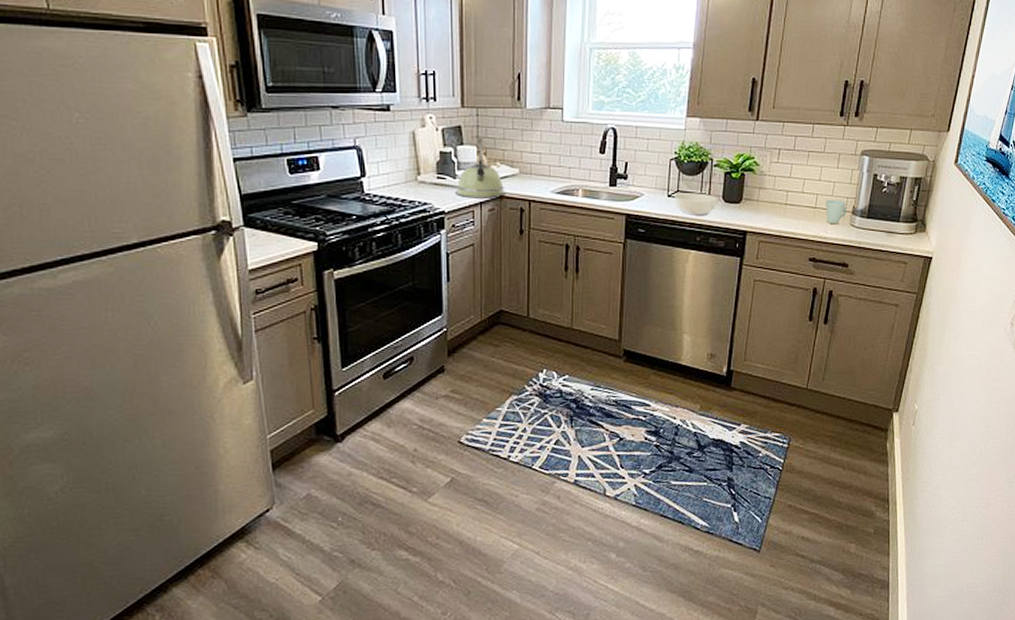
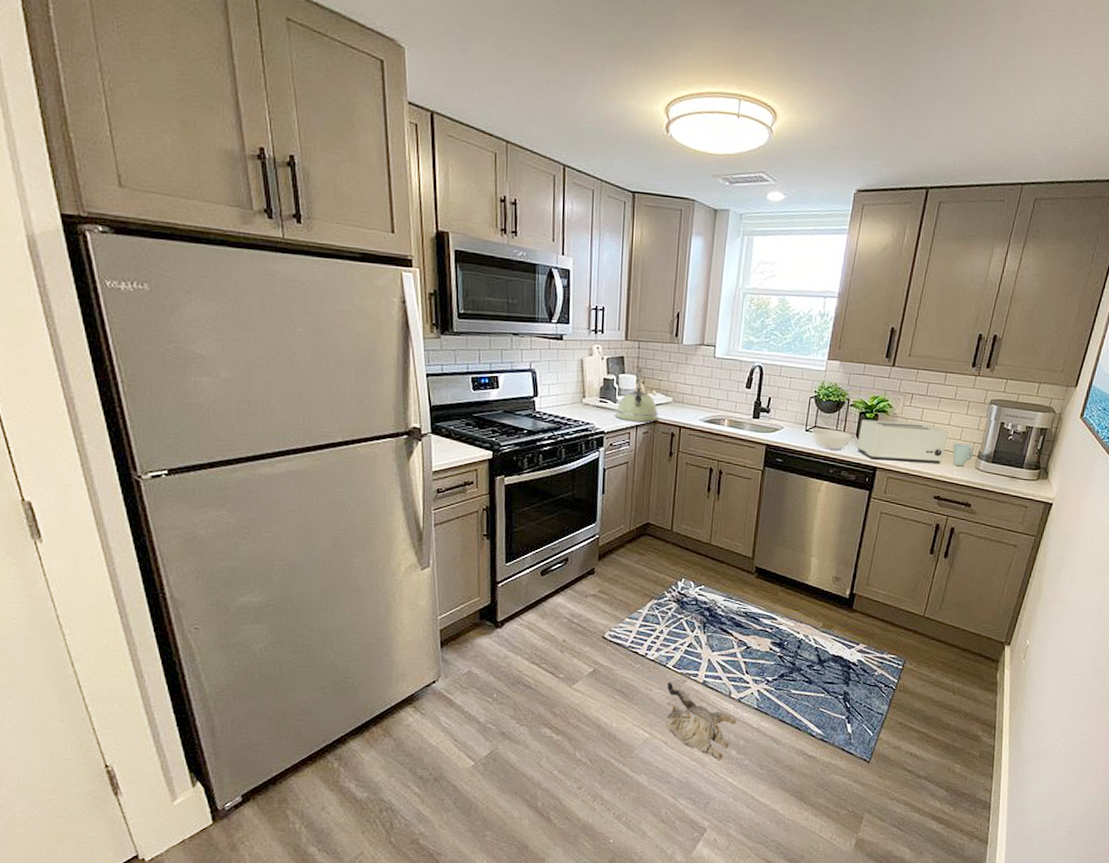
cat: none [534,485,614,567] -> present [664,682,737,761]
toaster: none [724,180,820,224] -> present [857,419,949,464]

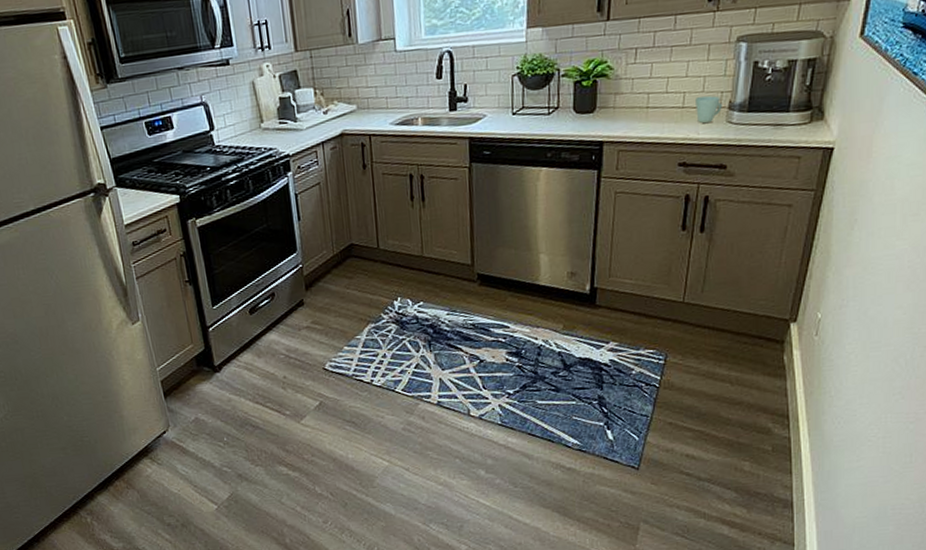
kettle: present [615,367,659,423] -> none [297,78,345,139]
cat: present [664,682,737,761] -> none [399,406,481,483]
bowl: present [811,428,853,450] -> none [520,106,569,132]
toaster: present [857,419,949,464] -> none [575,80,688,134]

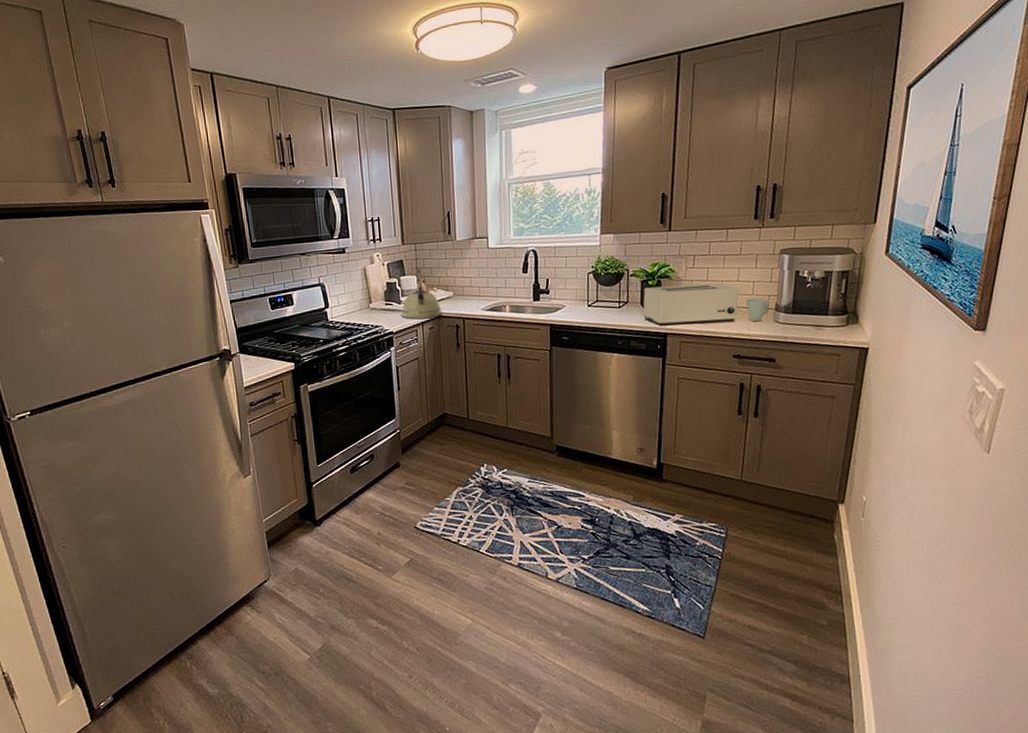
kettle: none [297,78,345,139] -> present [401,268,443,320]
toaster: none [575,80,688,134] -> present [643,283,739,326]

